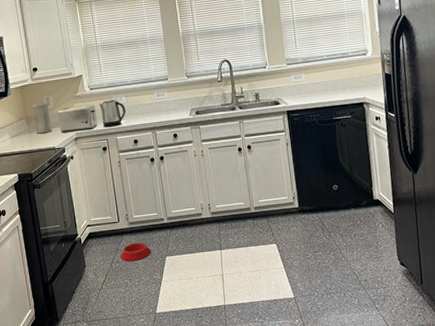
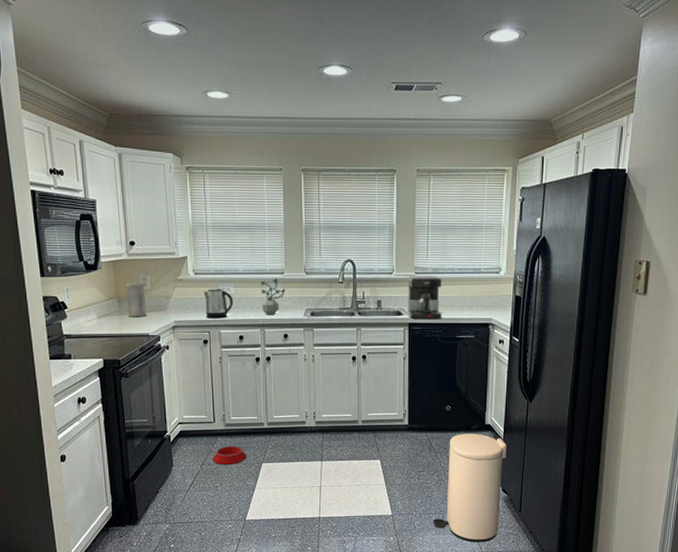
toaster: present [57,104,98,134] -> none [155,291,200,320]
potted plant: none [148,85,171,119] -> present [261,278,285,315]
coffee maker: none [281,64,317,106] -> present [407,276,442,319]
pedal bin: none [335,209,403,319] -> present [433,434,506,542]

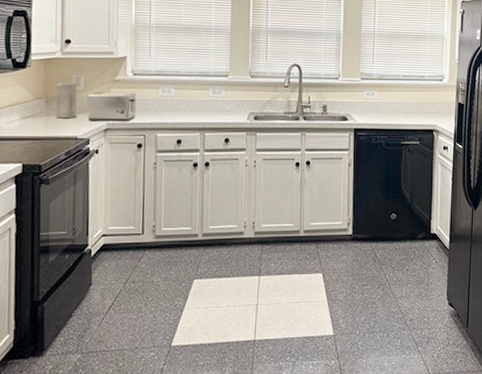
toaster: none [155,291,200,320] -> present [87,91,137,122]
kettle: present [203,288,234,319] -> none [141,89,173,122]
pet bowl: present [212,445,247,464] -> none [137,260,177,282]
potted plant: present [261,278,285,315] -> none [203,81,228,119]
coffee maker: present [407,276,442,319] -> none [352,81,387,124]
pedal bin: present [433,434,506,542] -> none [377,243,452,363]

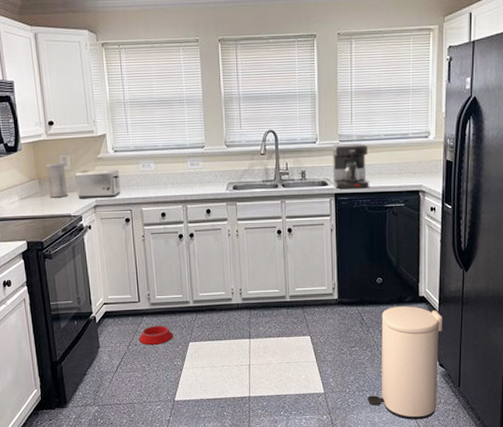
pet bowl: none [137,260,177,282] -> present [138,325,173,345]
coffee maker: none [352,81,387,124] -> present [332,143,369,188]
pedal bin: none [377,243,452,363] -> present [367,306,442,420]

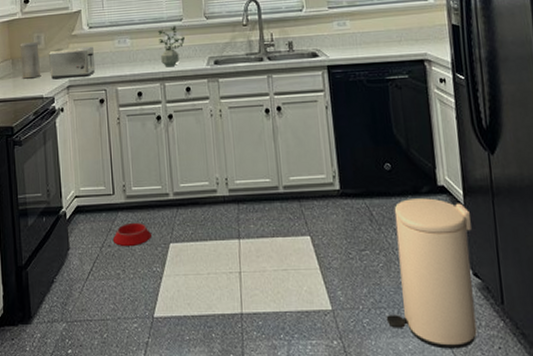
potted plant: none [181,153,206,191] -> present [158,26,185,67]
coffee maker: present [332,143,369,188] -> none [321,9,366,60]

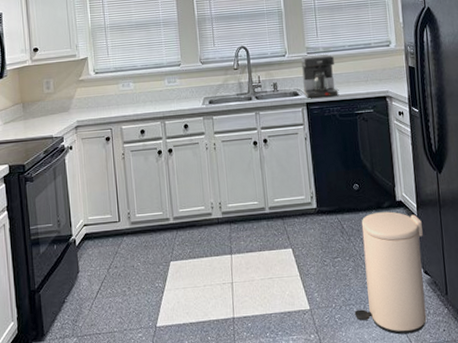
canister: present [19,41,41,79] -> none [30,86,51,121]
toaster: present [49,46,96,80] -> none [58,90,102,121]
pet bowl: present [112,222,151,246] -> none [118,244,154,267]
potted plant: present [158,26,185,67] -> none [159,71,183,108]
coffee maker: none [321,9,366,60] -> present [301,54,338,98]

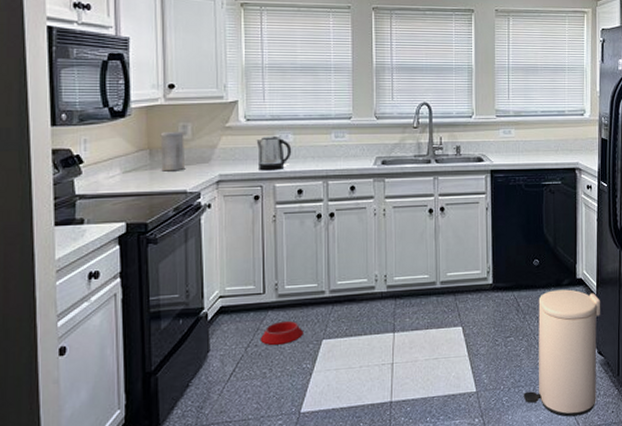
canister: none [30,86,51,121] -> present [160,131,186,172]
kettle: none [104,84,134,116] -> present [256,135,292,171]
pet bowl: none [118,244,154,267] -> present [260,320,303,345]
coffee maker: present [301,54,338,98] -> none [488,119,526,165]

